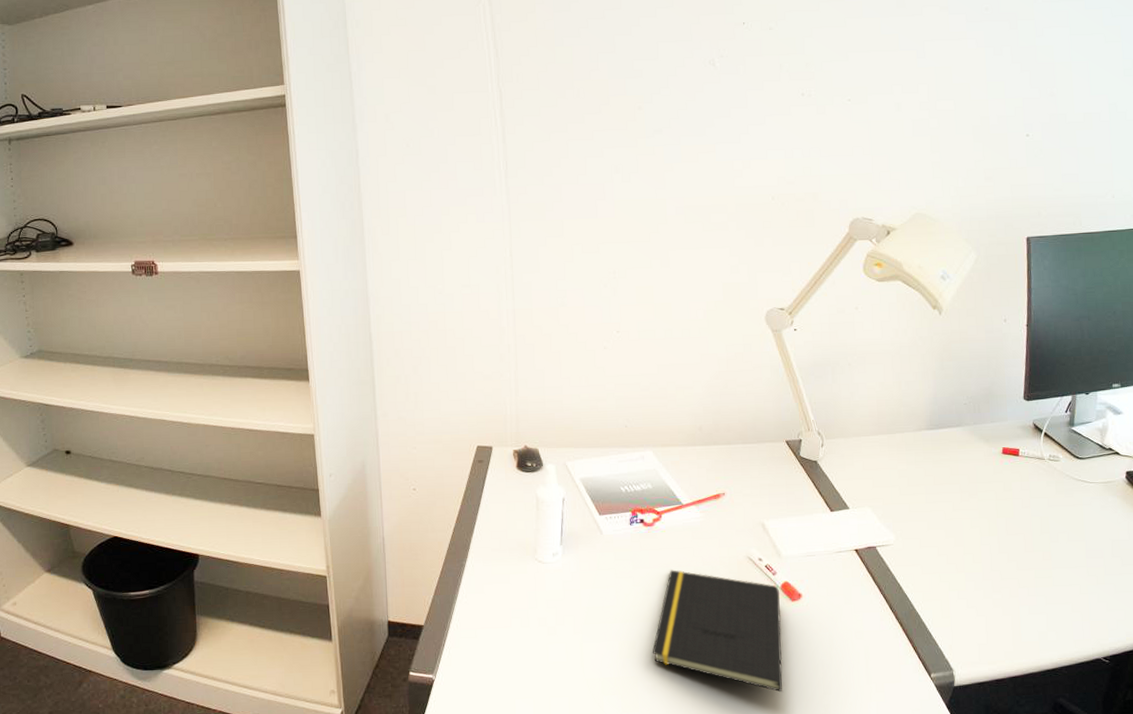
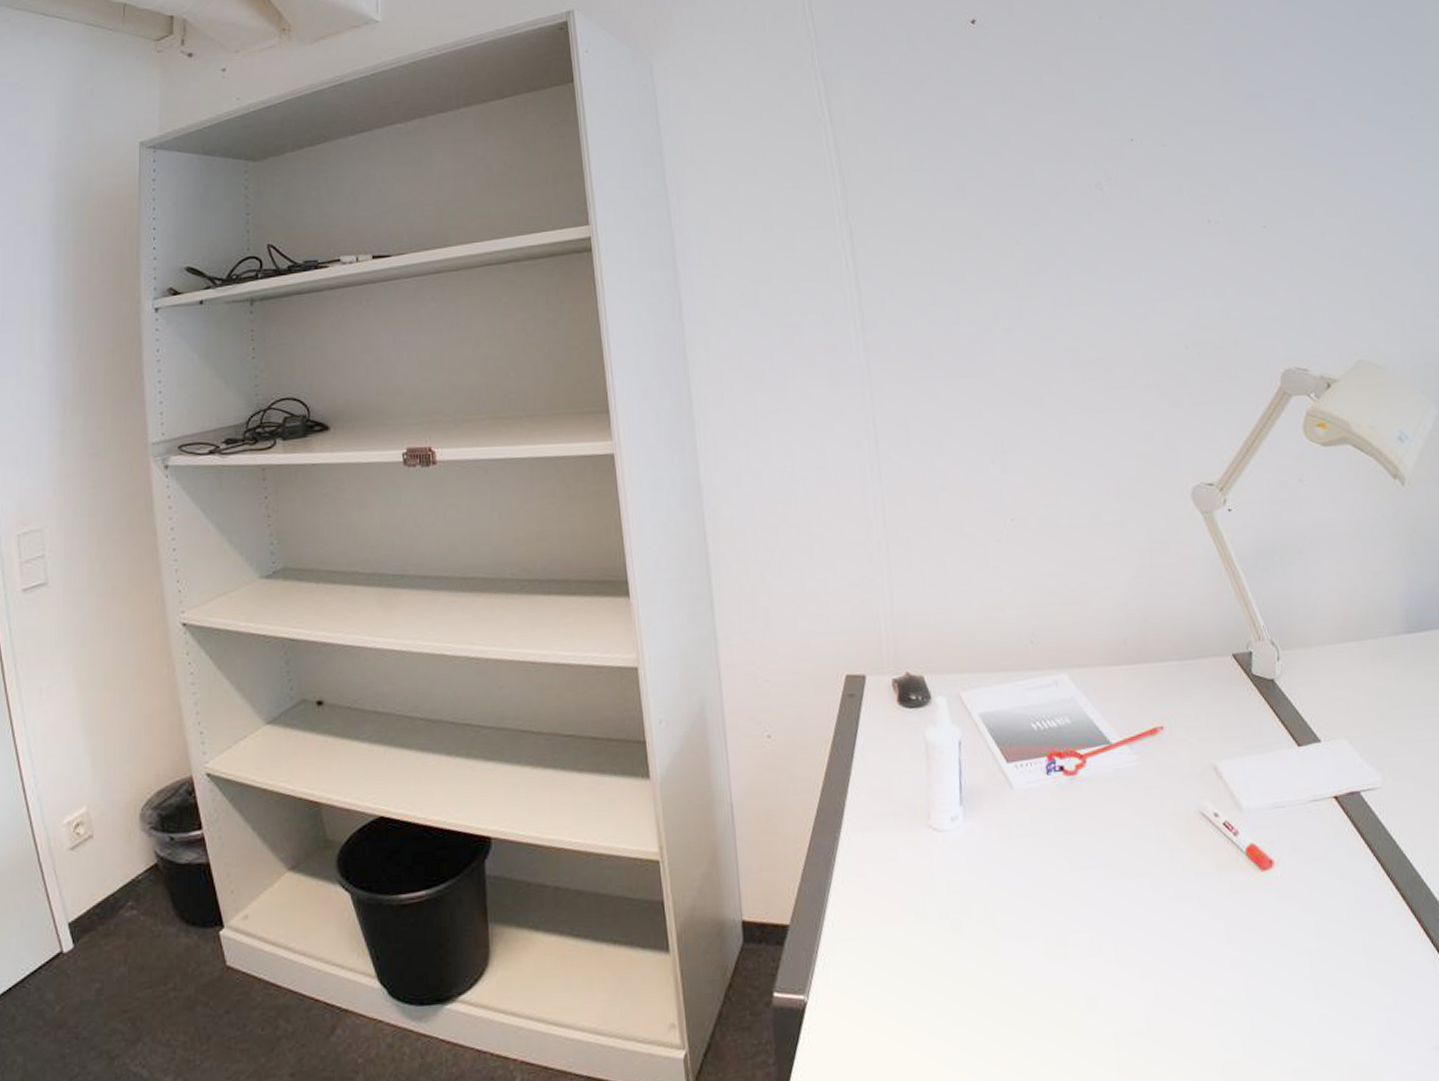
notepad: present [653,570,783,692] -> none [1089,833,1262,1000]

